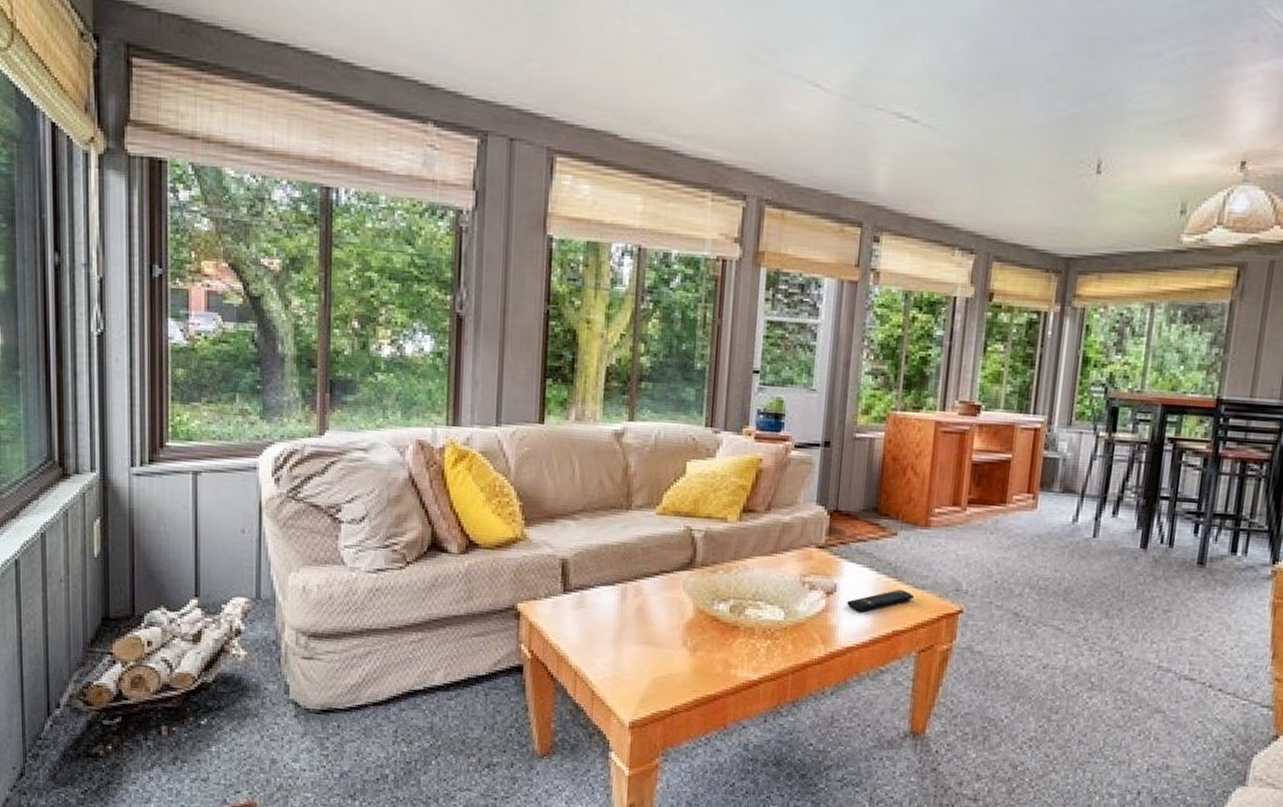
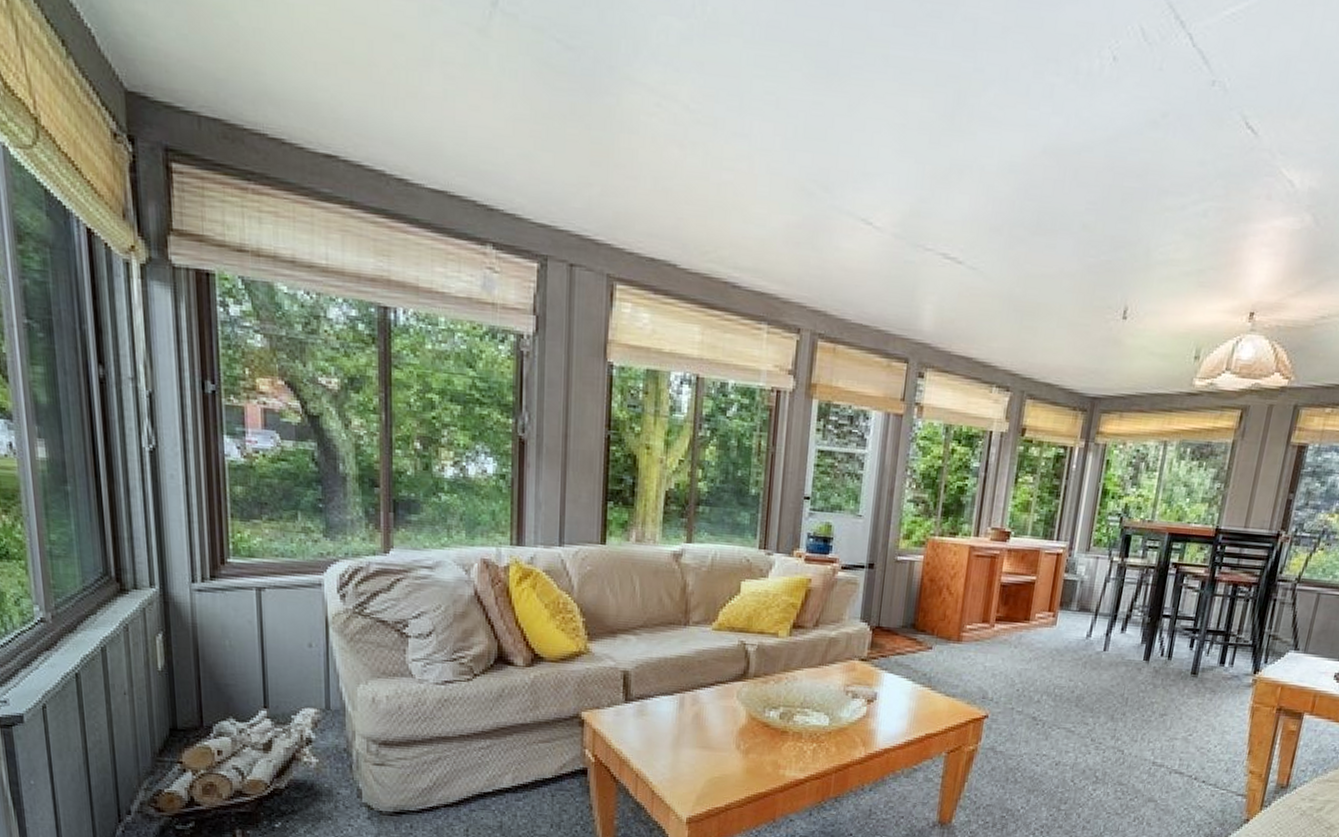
remote control: present [847,589,914,612] -> none [886,697,945,718]

